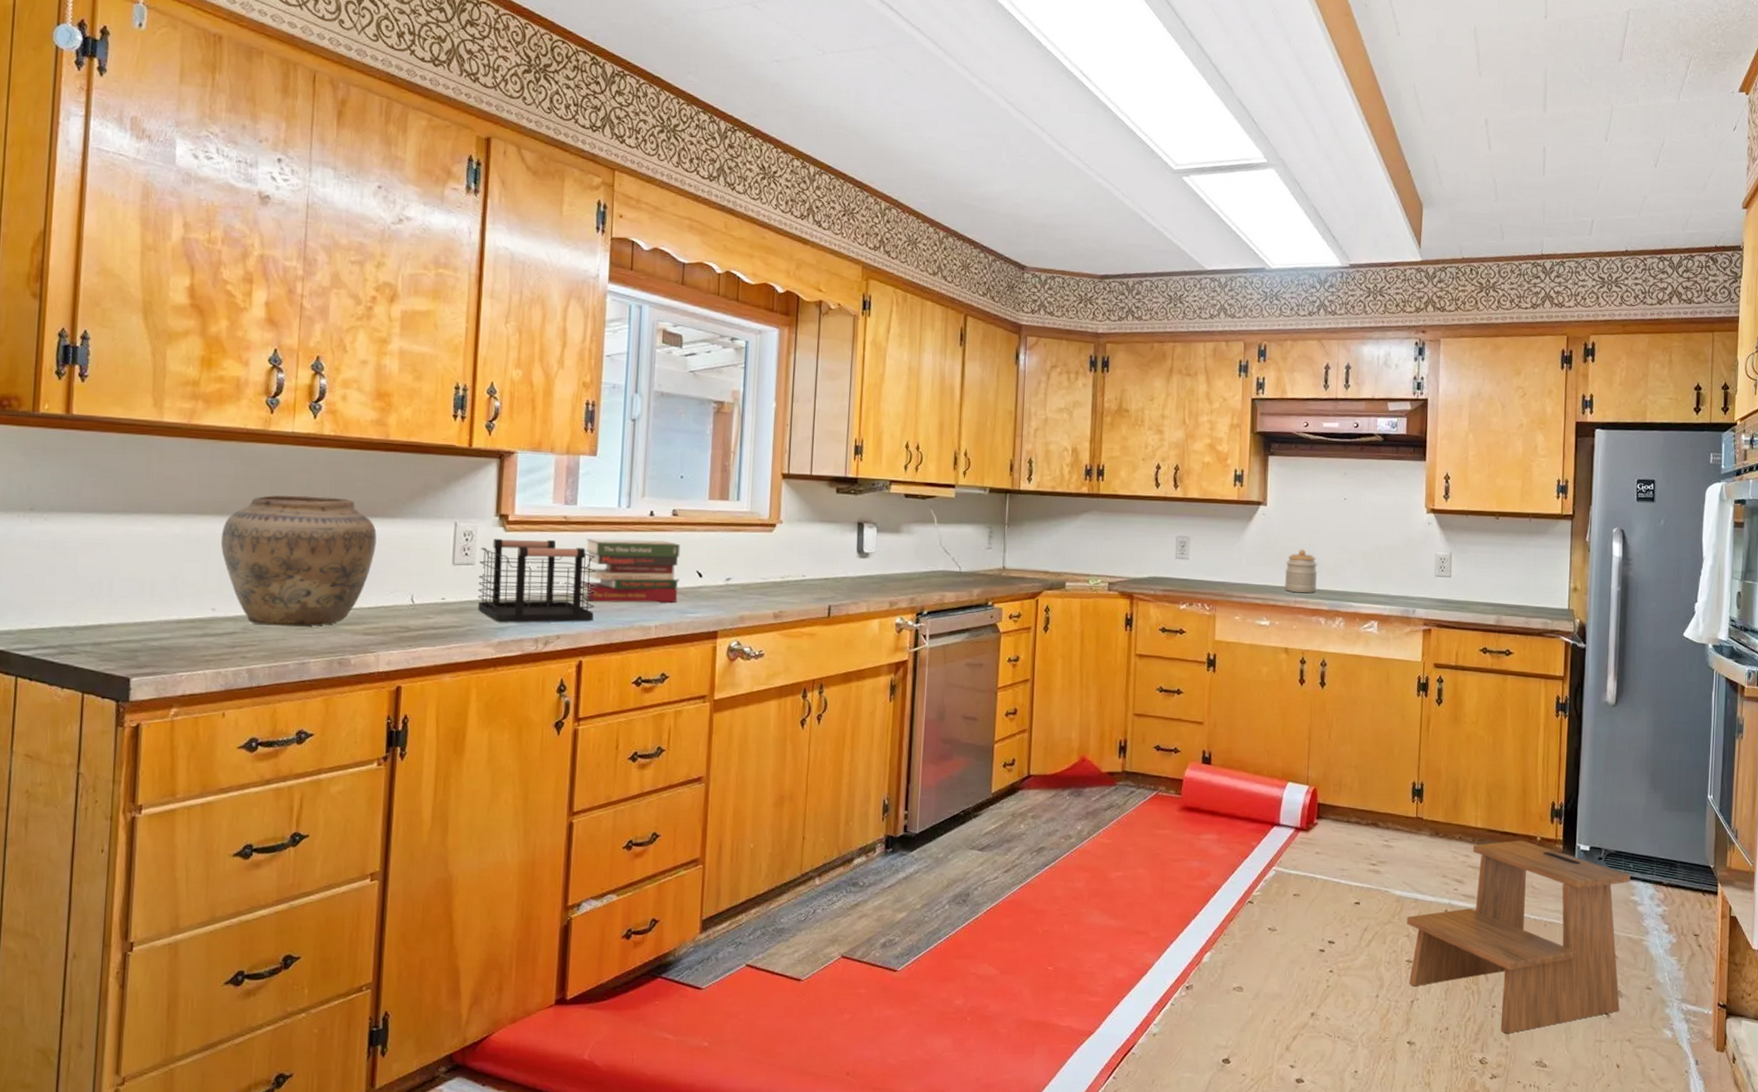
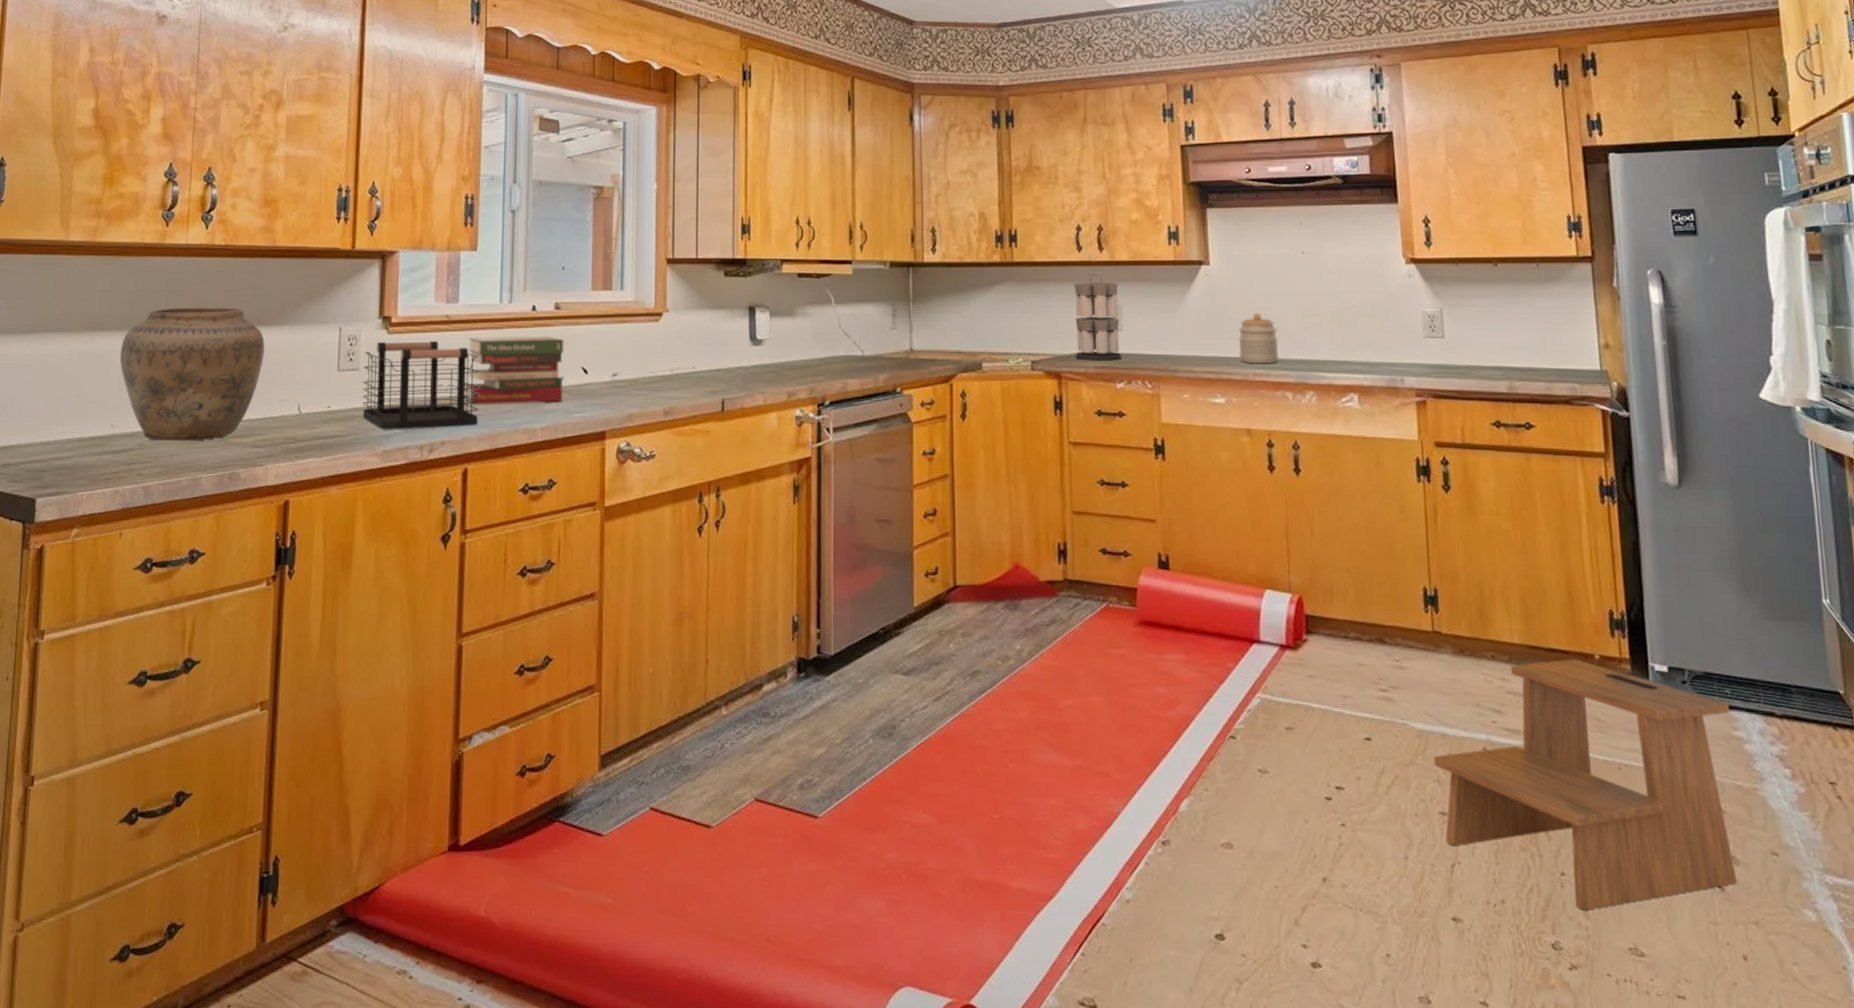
spice rack: none [1146,507,1189,585] -> present [1074,272,1121,361]

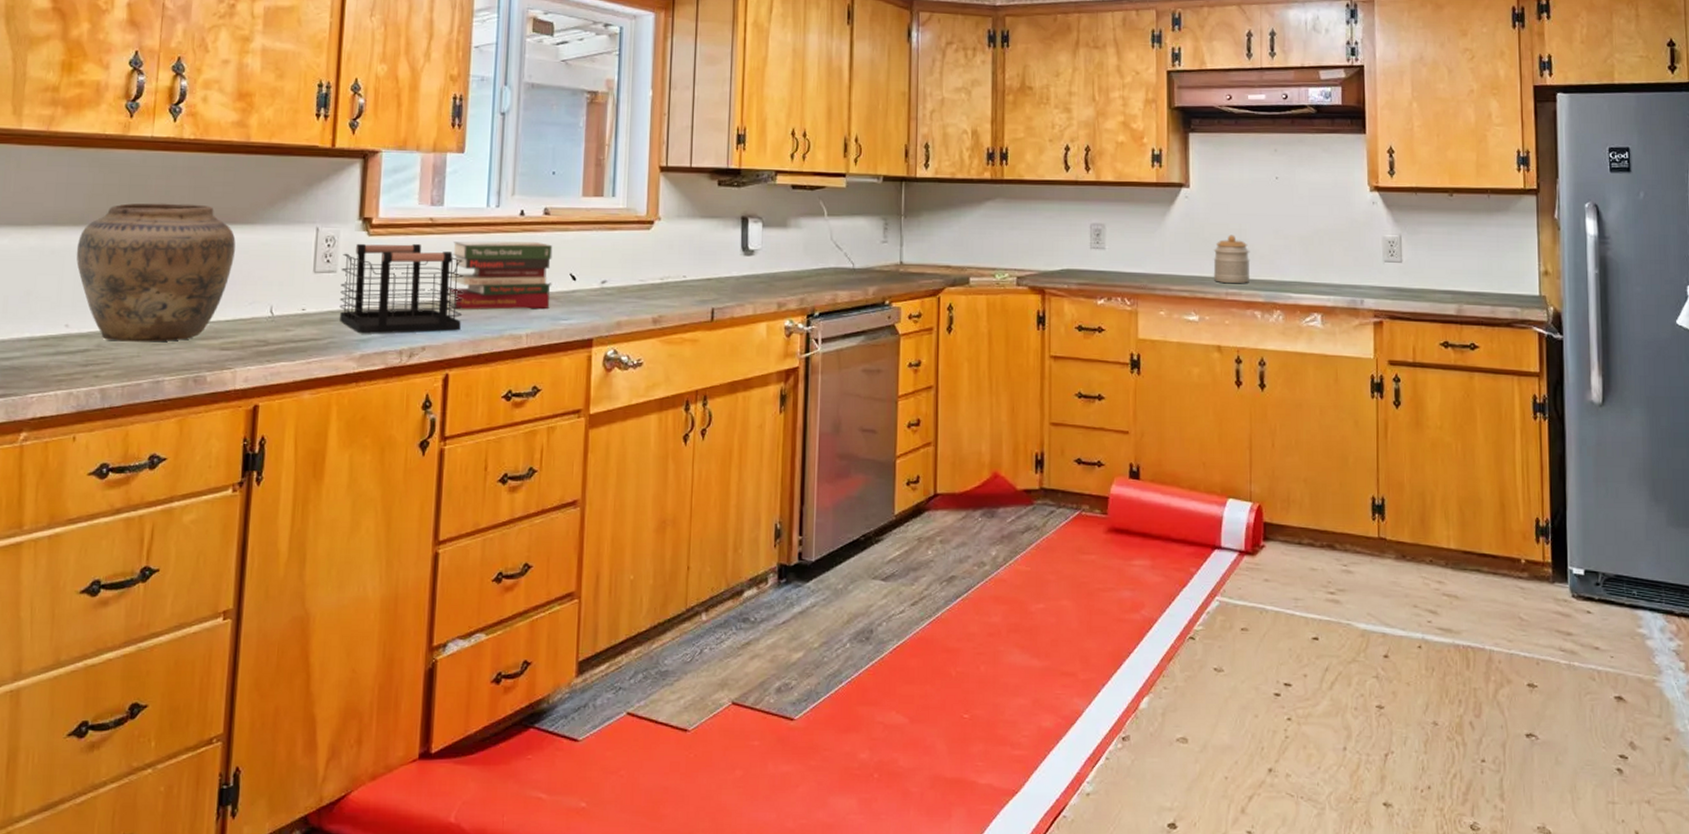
spice rack: present [1074,272,1121,361] -> none [1059,192,1103,278]
step stool: present [1433,659,1737,910] -> none [1373,563,1636,794]

